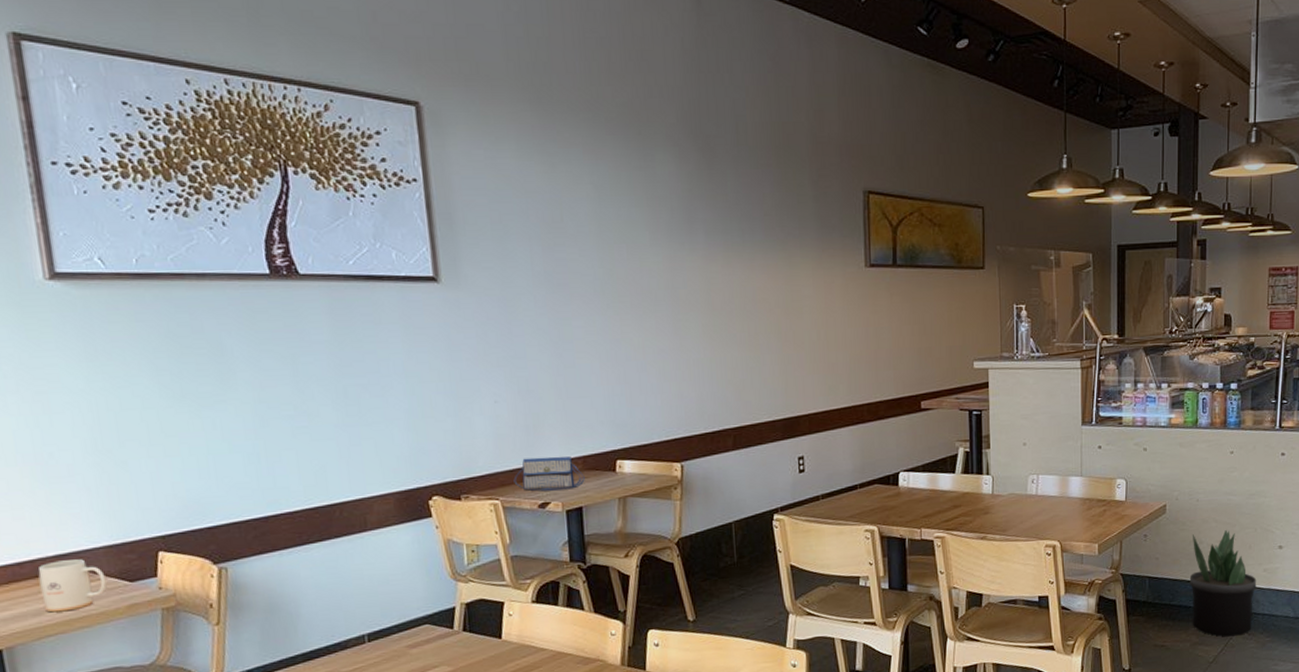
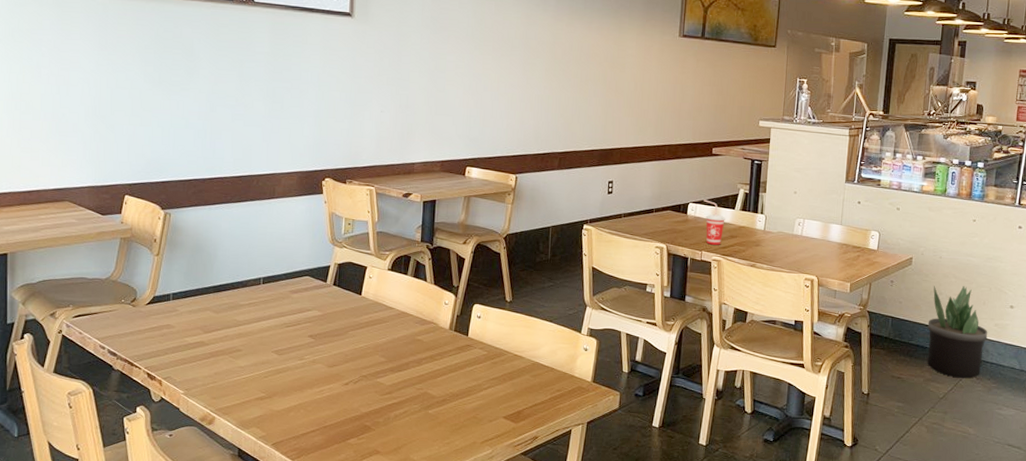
mug: present [38,559,107,613] -> none [40,193,86,231]
handbag: present [513,456,585,492] -> none [387,157,441,185]
beverage cup: none [917,465,945,519] -> present [704,200,725,245]

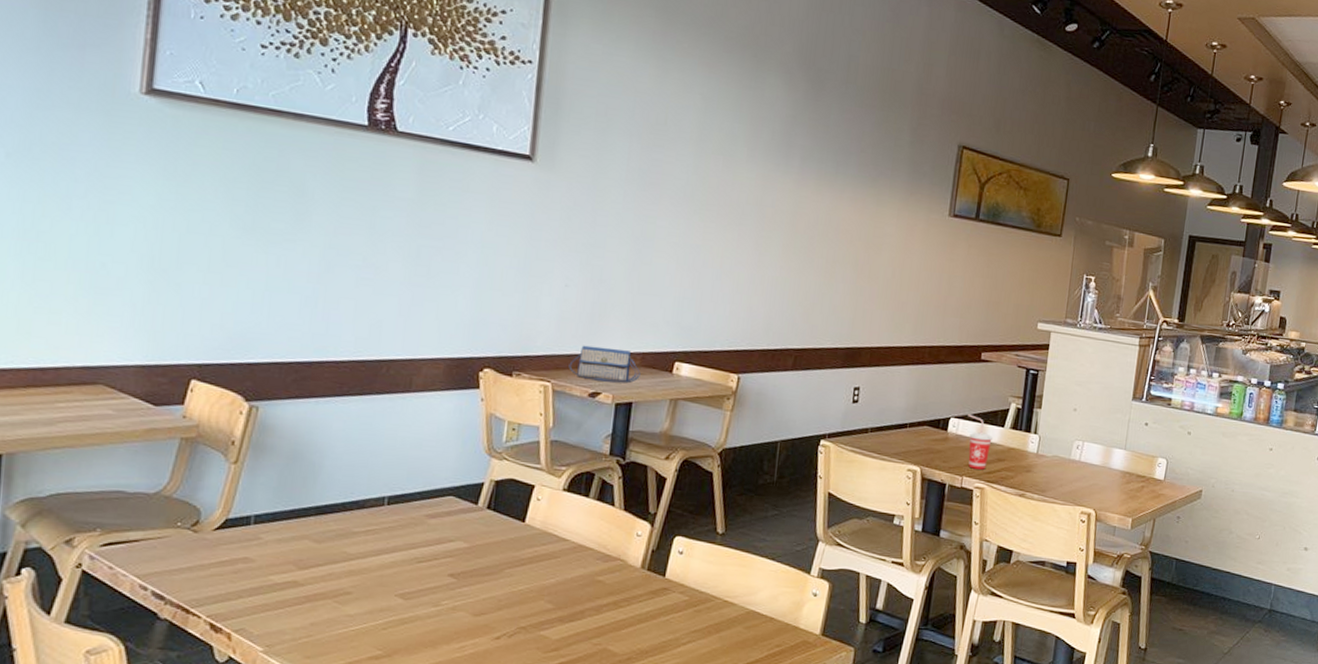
handbag: none [387,157,441,185] -> present [568,345,641,384]
planter: present [927,286,988,379] -> none [1213,523,1280,631]

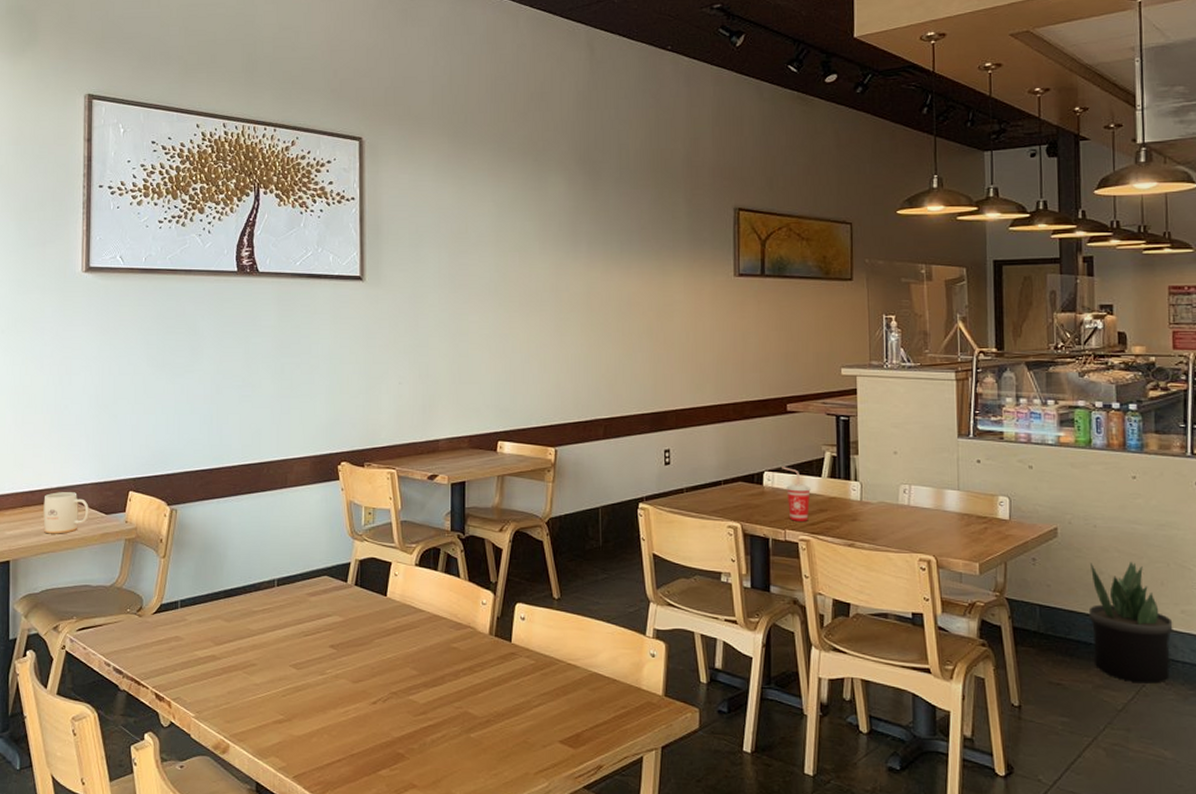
mug: none [57,372,130,426] -> present [43,492,89,534]
handbag: present [568,345,641,384] -> none [409,434,469,465]
planter: none [1213,523,1280,631] -> present [1088,562,1173,684]

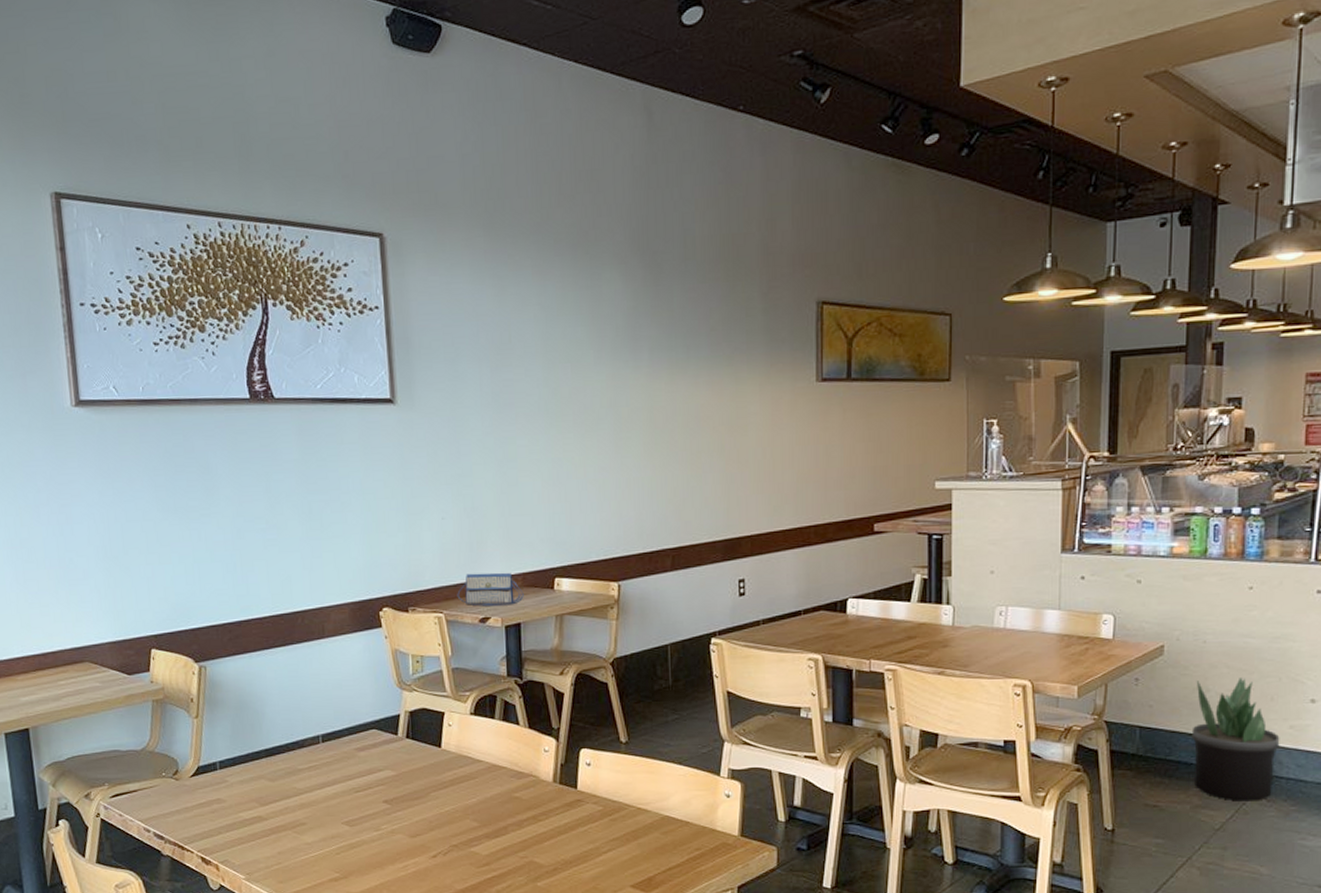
mug: present [43,492,89,534] -> none [58,653,110,699]
handbag: none [409,434,469,465] -> present [457,572,524,606]
beverage cup: present [782,467,811,521] -> none [867,592,899,650]

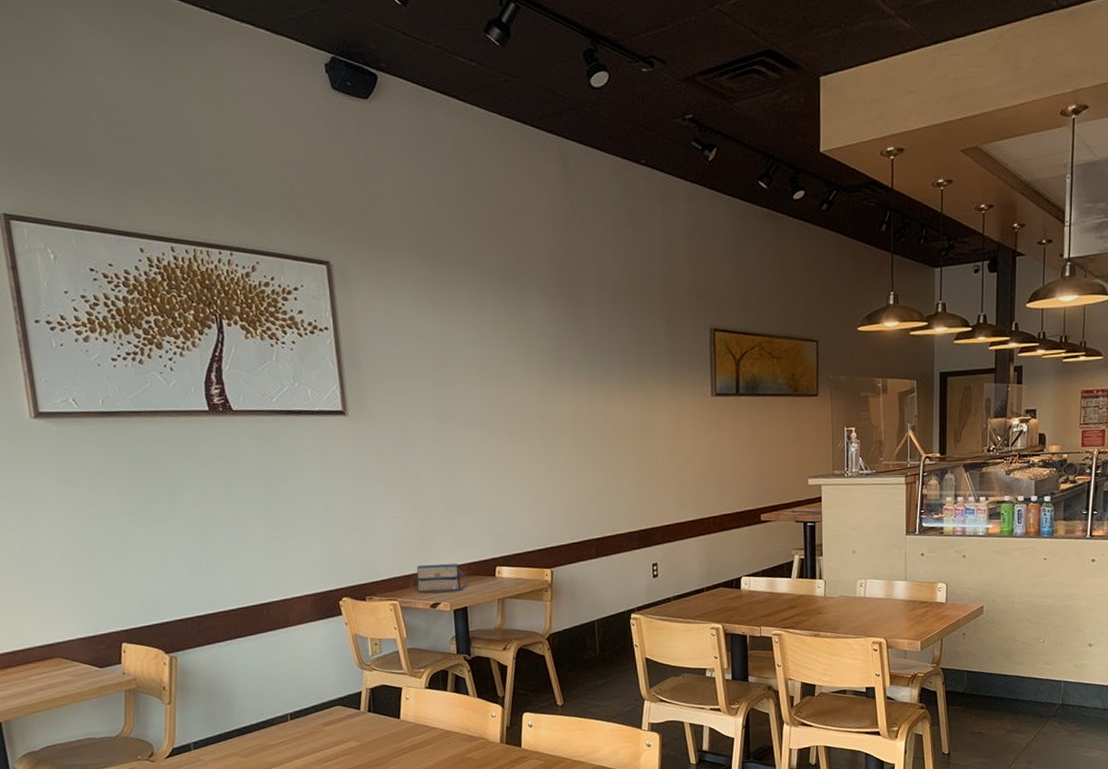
planter: present [1191,678,1280,802] -> none [1004,629,1068,726]

